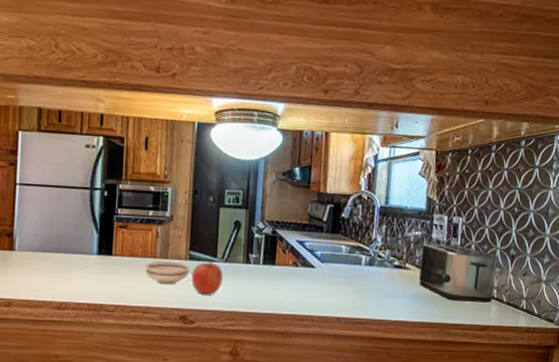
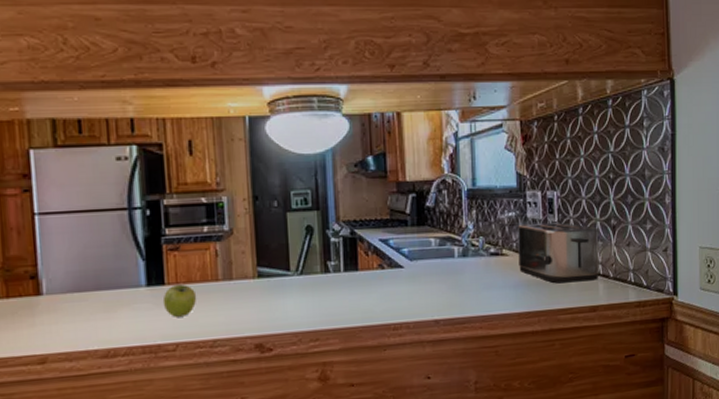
fruit: none [108,256,137,284] -> present [162,283,197,317]
bowl: present [145,260,190,285] -> none [206,281,260,311]
fruit: present [191,261,224,295] -> none [263,276,301,316]

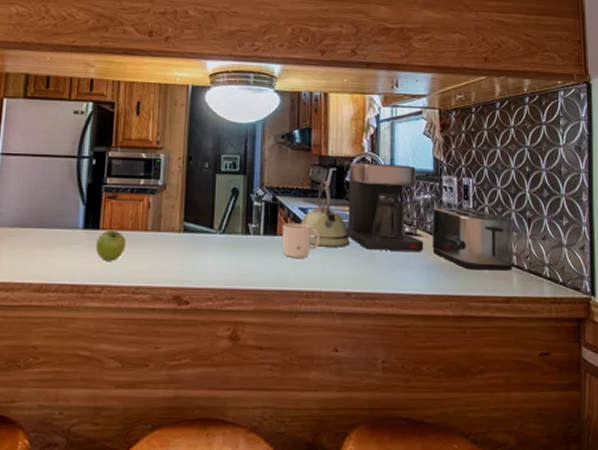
mug: none [363,255,404,292] -> present [281,222,320,259]
kettle: none [382,207,435,277] -> present [300,180,350,247]
coffee maker: none [429,183,511,275] -> present [346,163,424,251]

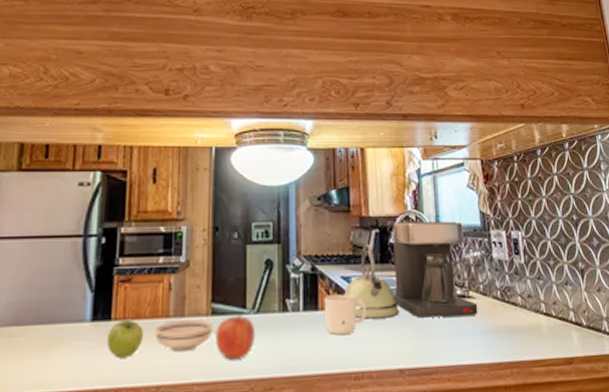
bowl: none [135,234,184,261] -> present [155,319,213,352]
fruit: none [186,233,221,271] -> present [215,314,256,360]
toaster: present [432,207,514,271] -> none [484,263,572,331]

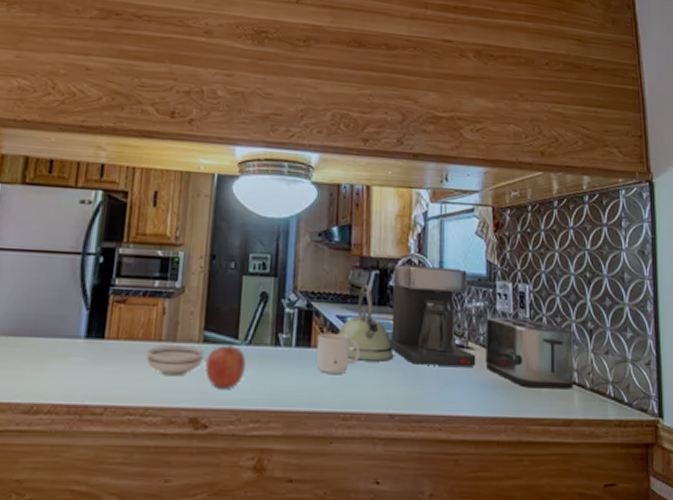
fruit: present [106,319,144,358] -> none [98,339,136,377]
toaster: none [484,263,572,331] -> present [485,316,575,390]

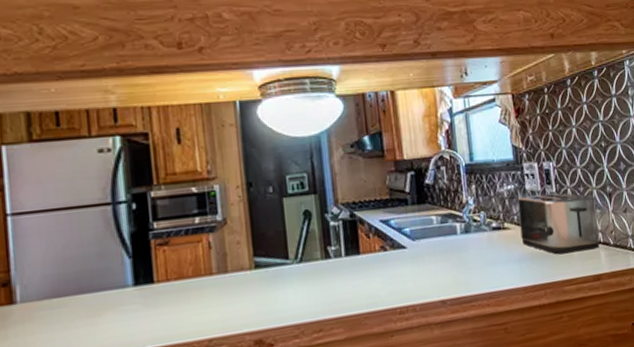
bowl: present [146,344,204,377] -> none [200,273,258,307]
fruit: present [205,344,247,389] -> none [261,264,302,308]
mug: present [316,332,360,375] -> none [364,236,407,276]
kettle: present [338,284,394,362] -> none [384,186,439,258]
coffee maker: present [390,265,476,367] -> none [427,157,514,252]

